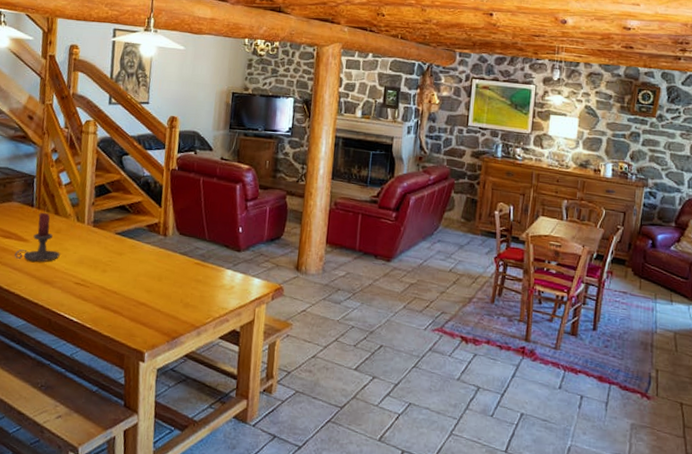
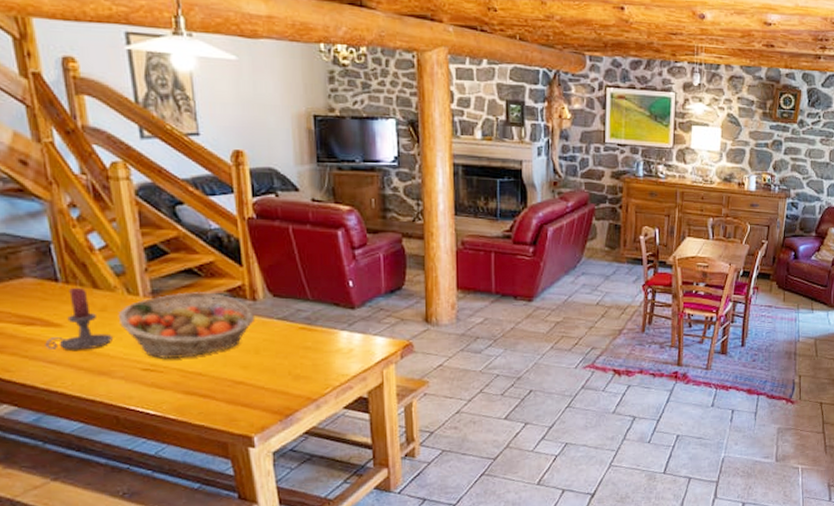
fruit basket: none [67,224,164,278] -> present [118,292,256,360]

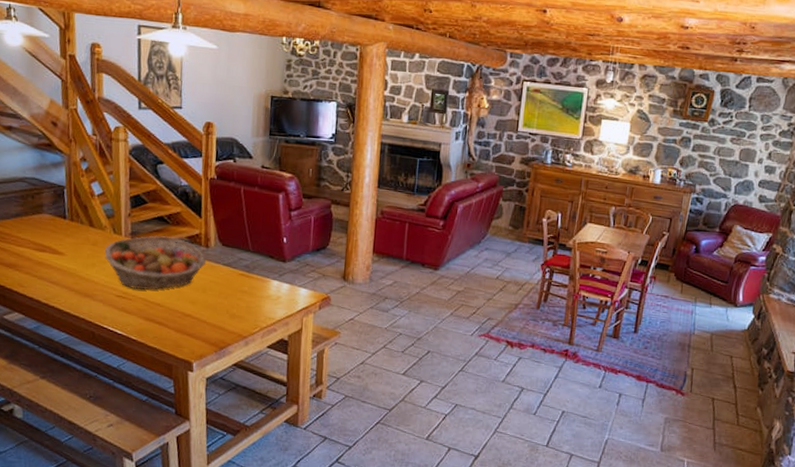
candle holder: present [45,288,113,350] -> none [50,225,98,275]

